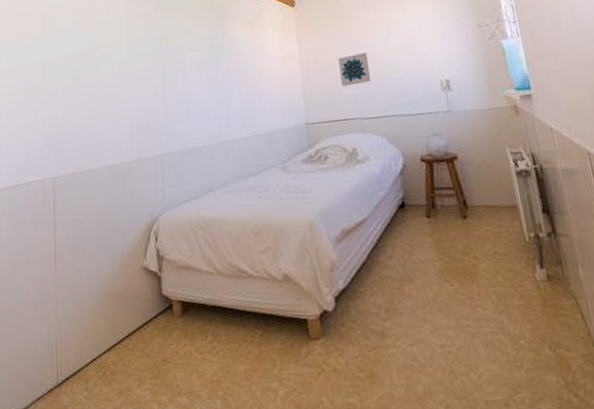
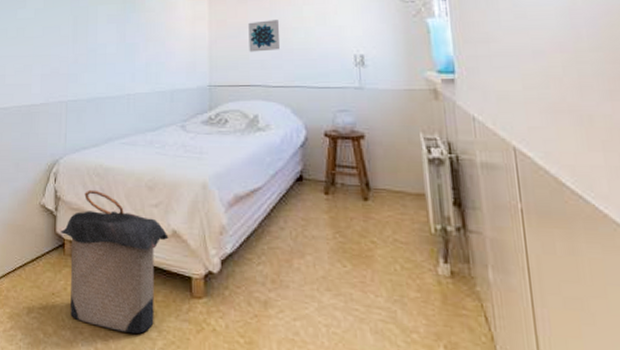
laundry hamper: none [166,243,280,389] -> present [60,189,169,334]

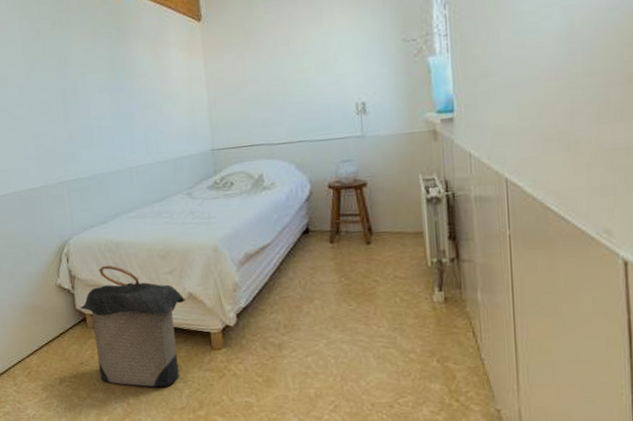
wall art: present [248,20,279,52] -> none [247,73,281,110]

